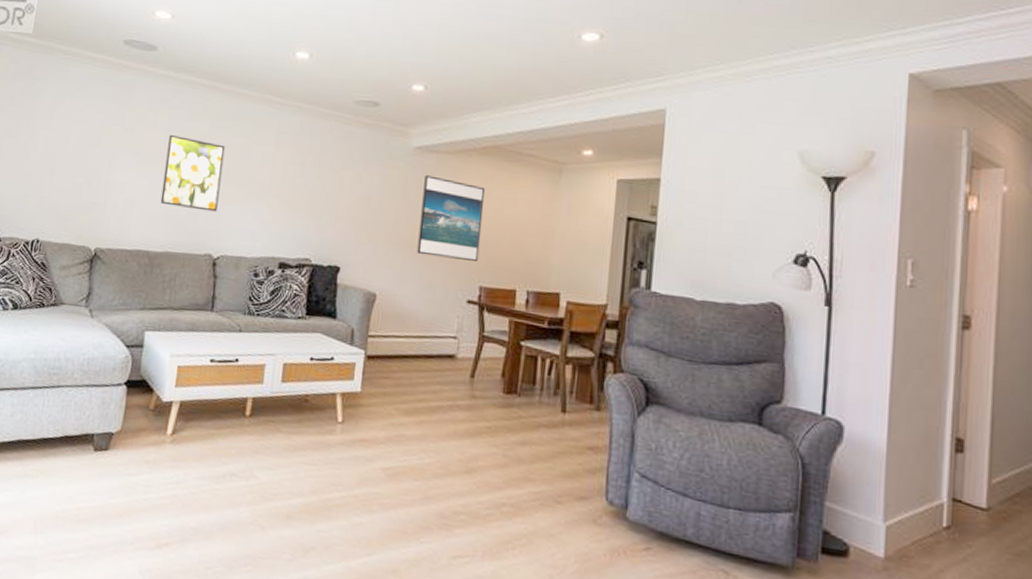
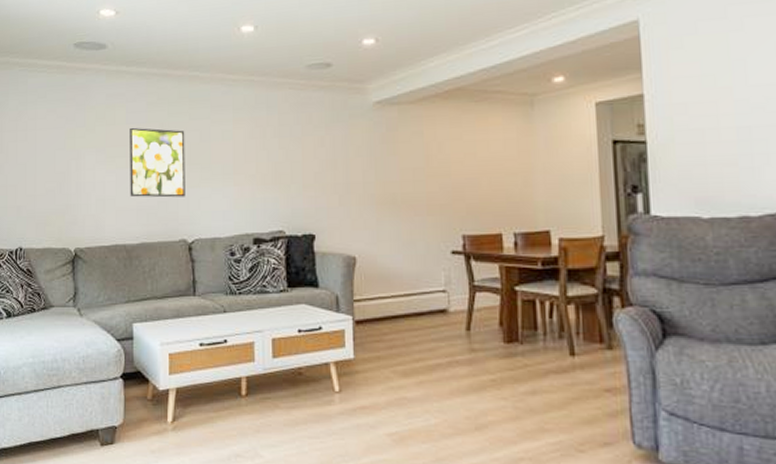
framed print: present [417,175,486,263] -> none [389,128,457,211]

